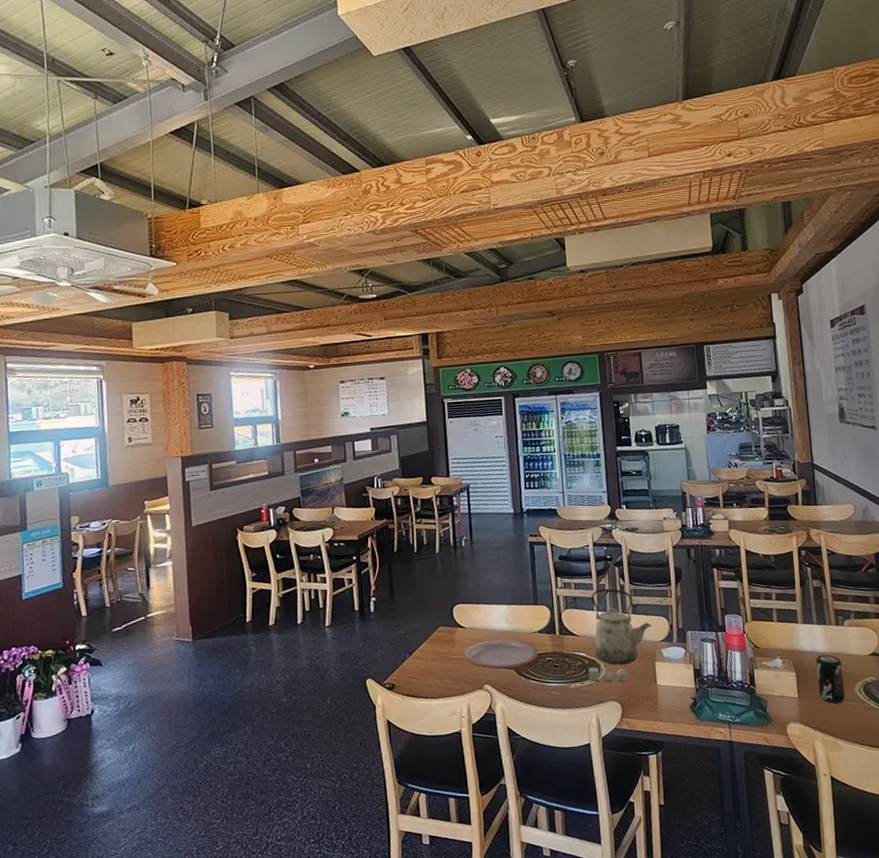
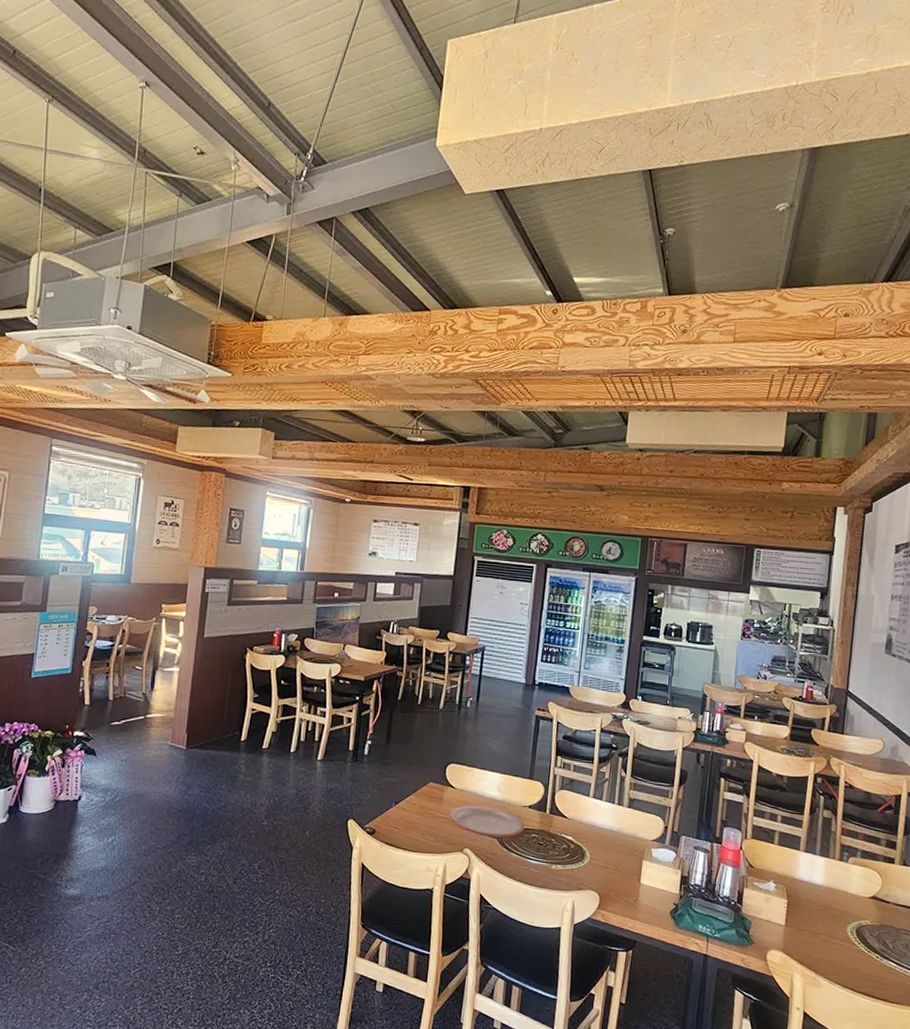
salt and pepper shaker set: present [588,667,627,682] -> none [571,853,611,874]
kettle: present [591,588,652,665] -> none [582,776,646,856]
beverage can: present [816,654,846,704] -> none [807,887,839,941]

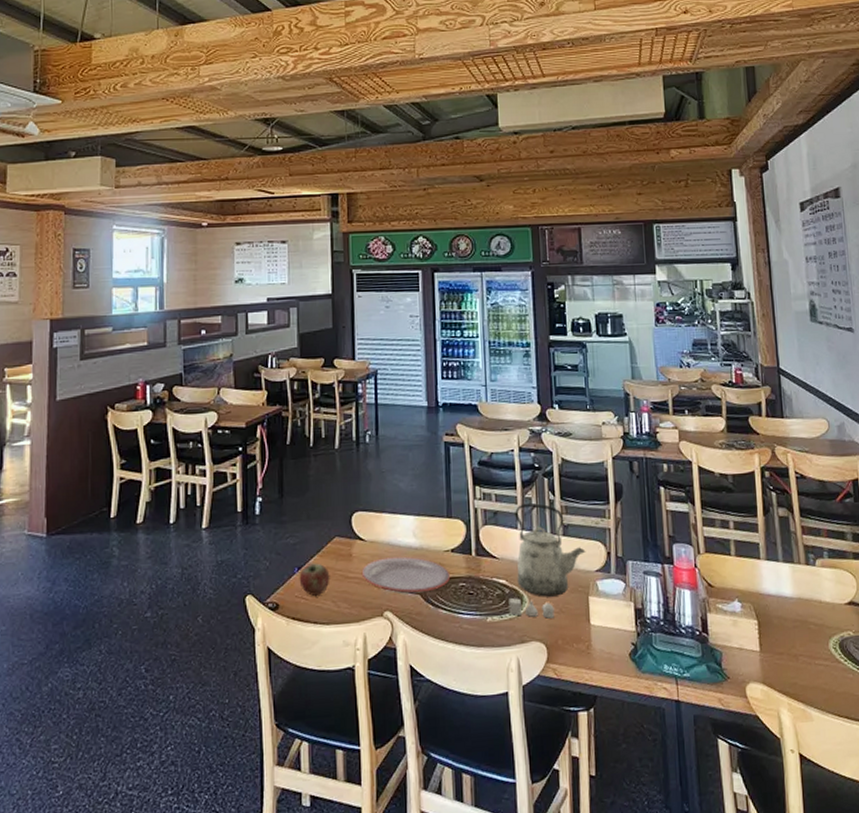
apple: none [395,801,422,828] -> present [299,563,330,596]
salt and pepper shaker set: none [571,853,611,874] -> present [508,598,555,619]
kettle: none [582,776,646,856] -> present [515,502,586,597]

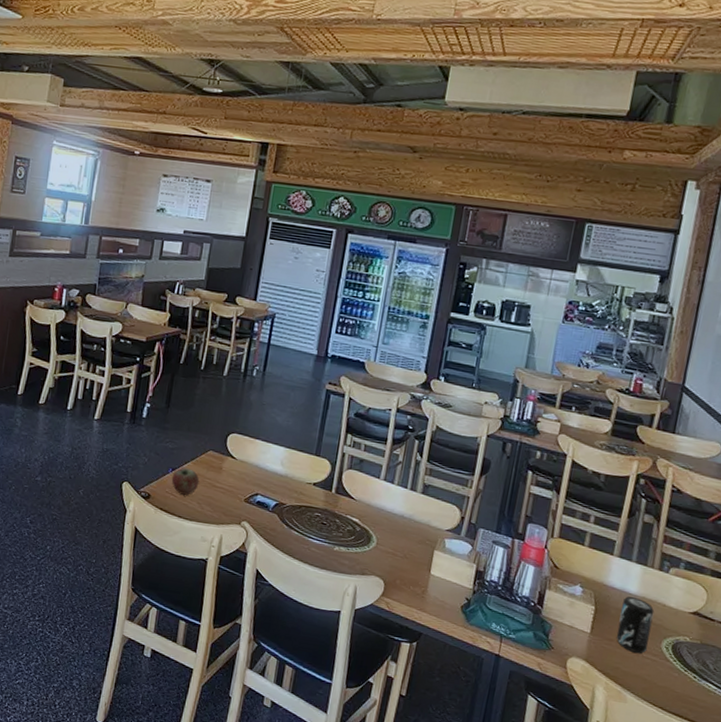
plate: present [361,556,451,594] -> none [227,476,309,514]
salt and pepper shaker set: present [508,598,555,619] -> none [356,535,399,561]
kettle: present [515,502,586,597] -> none [369,458,441,544]
beverage can: none [782,599,818,663] -> present [615,596,655,654]

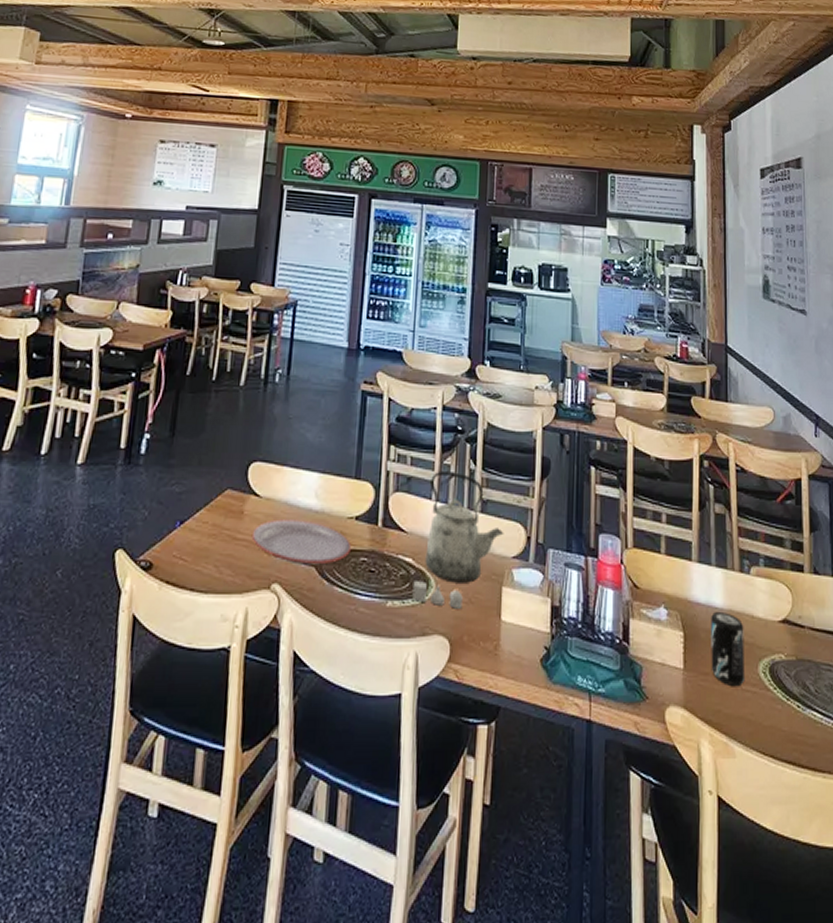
apple: present [171,467,200,495] -> none [179,518,216,557]
plate: none [227,476,309,514] -> present [251,519,352,565]
salt and pepper shaker set: none [356,535,399,561] -> present [412,581,463,609]
kettle: none [369,458,441,544] -> present [425,470,504,583]

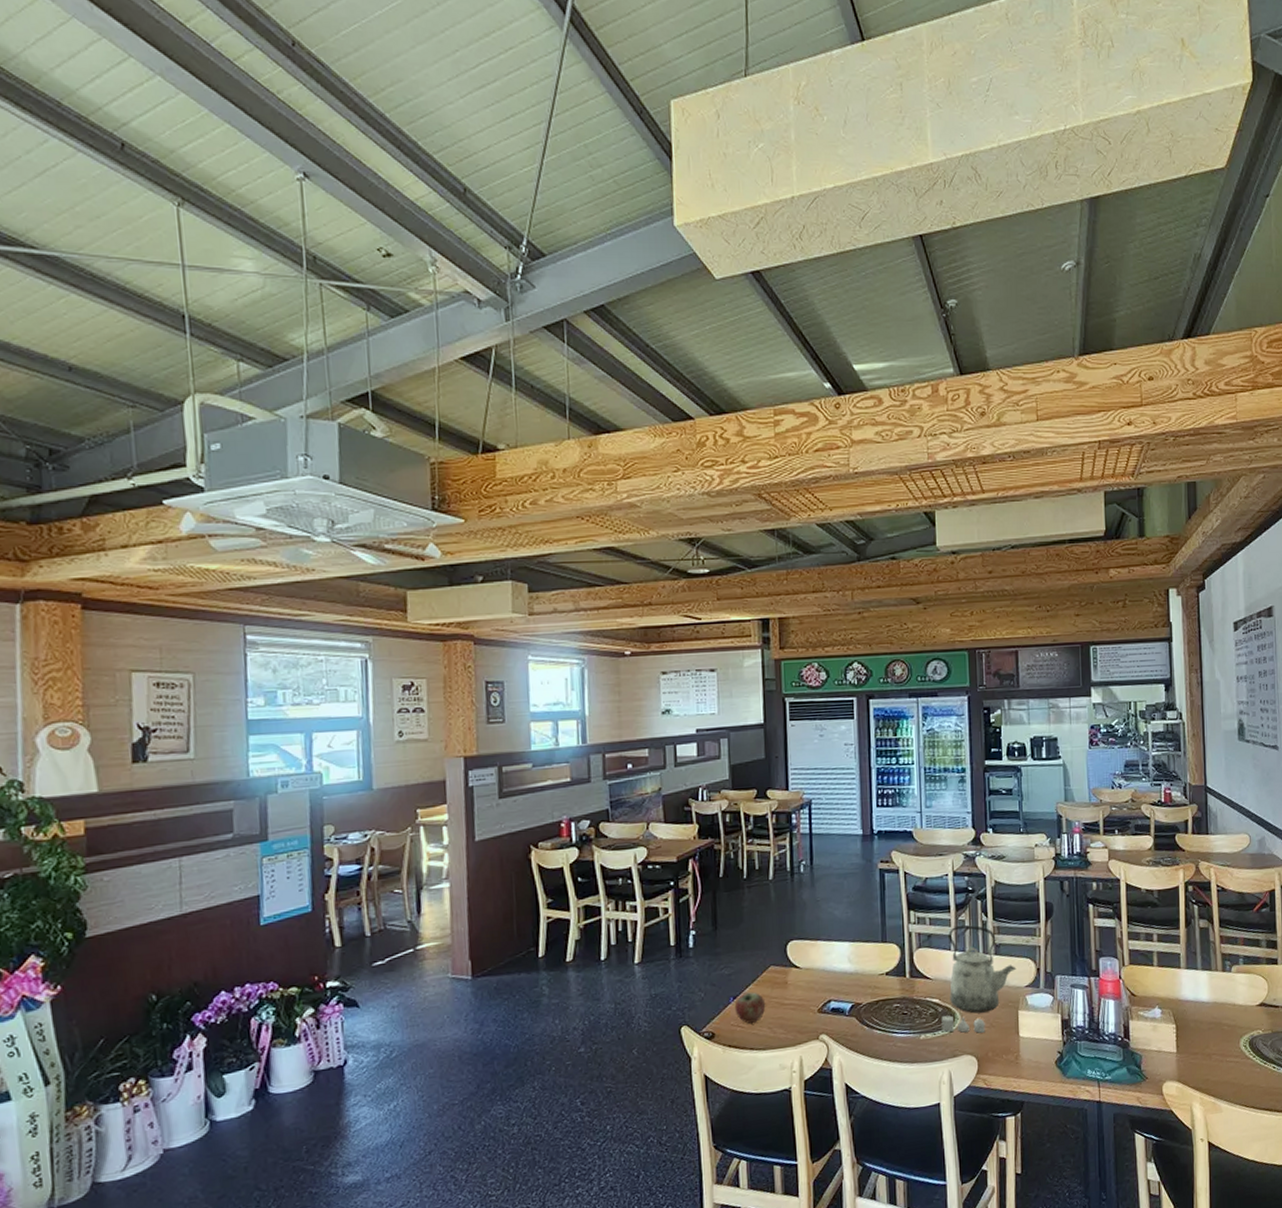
apple: none [179,518,216,557] -> present [734,992,766,1024]
plate: present [251,519,352,565] -> none [797,981,885,1017]
beverage can: present [711,611,745,687] -> none [1199,1004,1229,1060]

